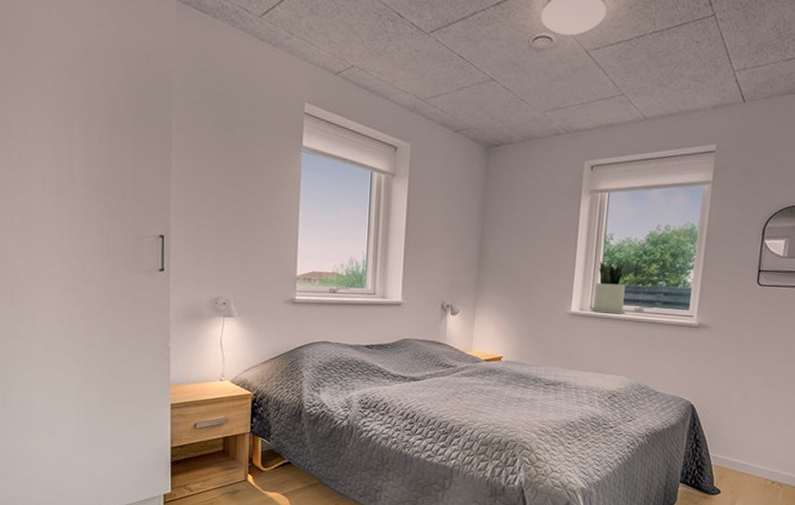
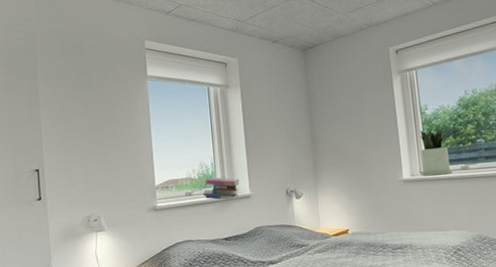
books: none [349,277,392,306] -> present [203,177,240,201]

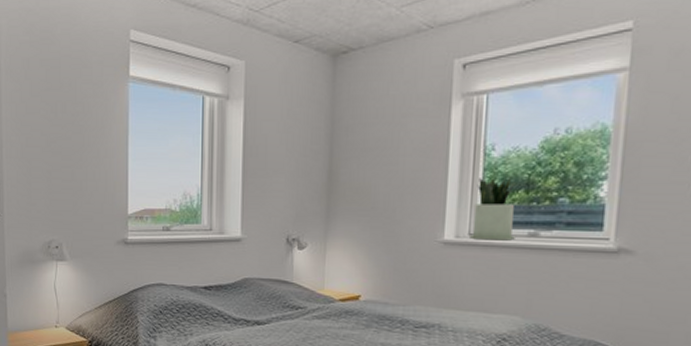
books: present [203,177,240,201] -> none [183,212,230,243]

